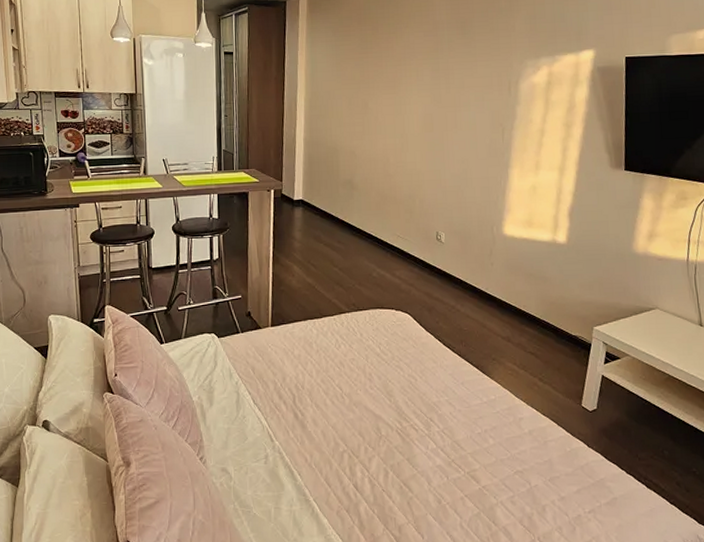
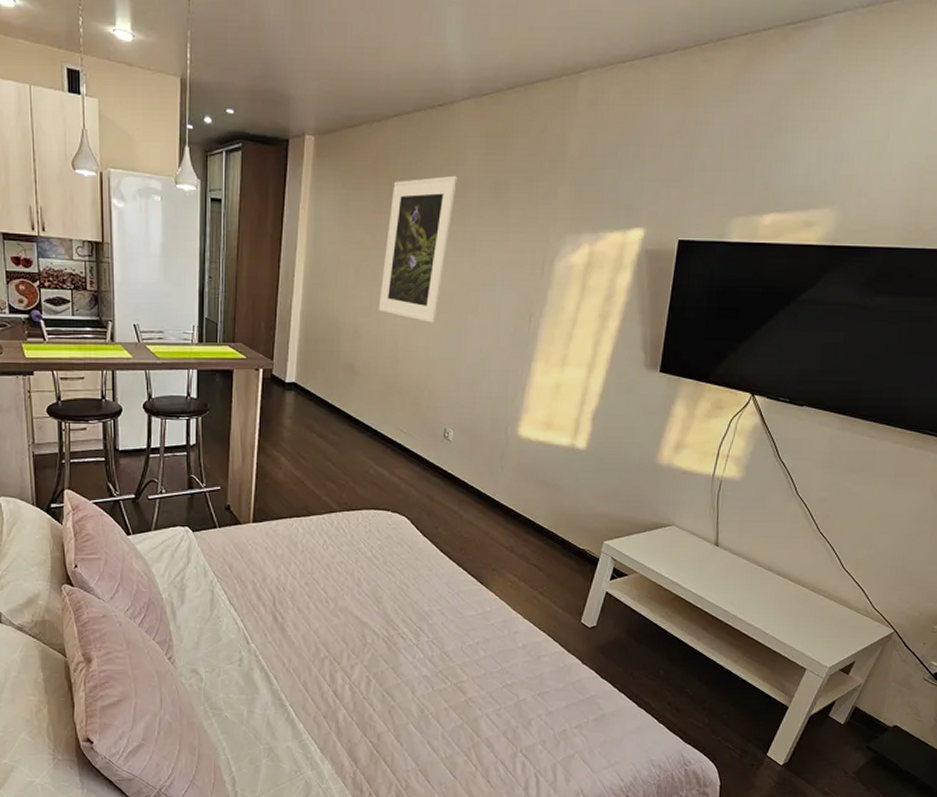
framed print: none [370,18,429,141] -> present [378,175,457,323]

